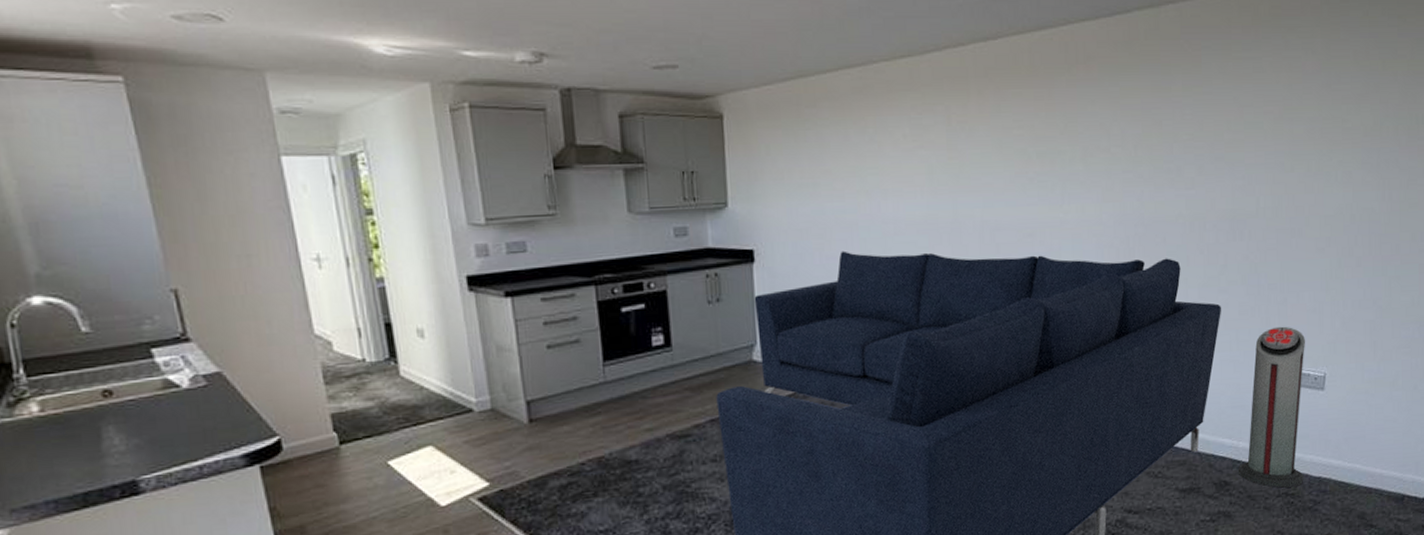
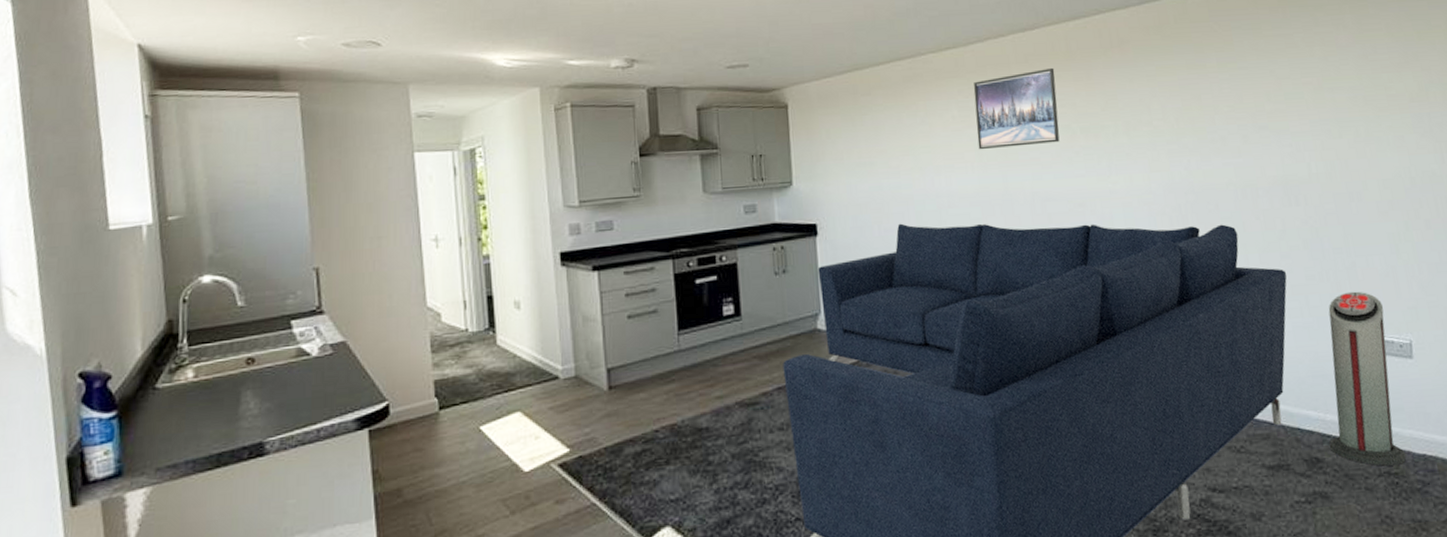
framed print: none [927,83,1015,173] -> present [973,67,1060,150]

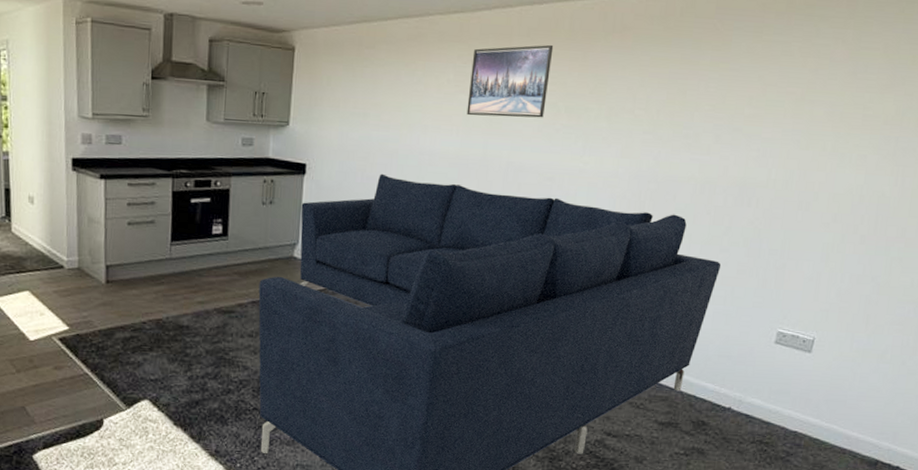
air purifier: present [1328,291,1407,466] -> none [716,289,800,437]

